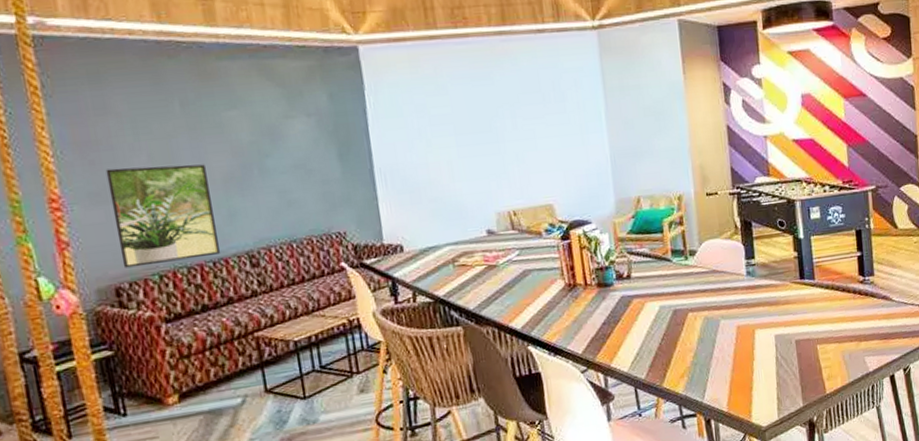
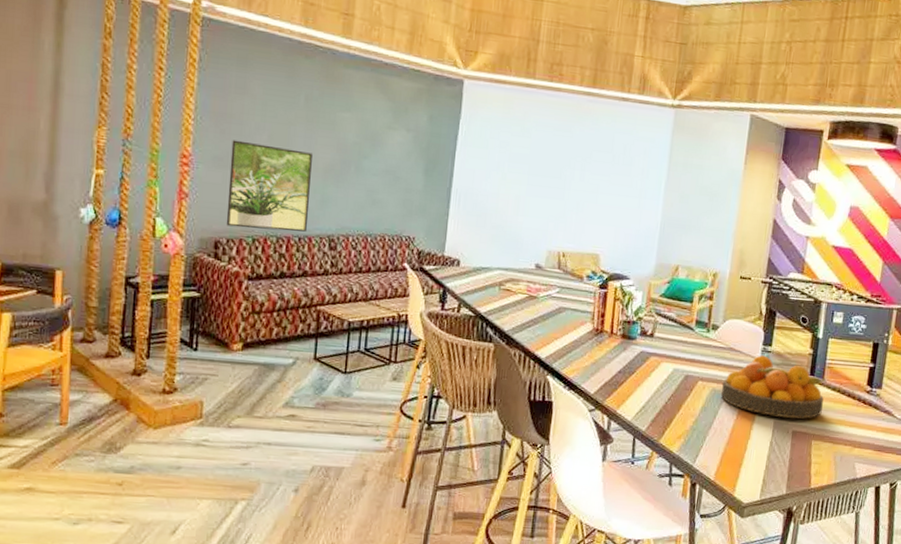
fruit bowl: none [713,270,820,332] -> present [720,355,827,419]

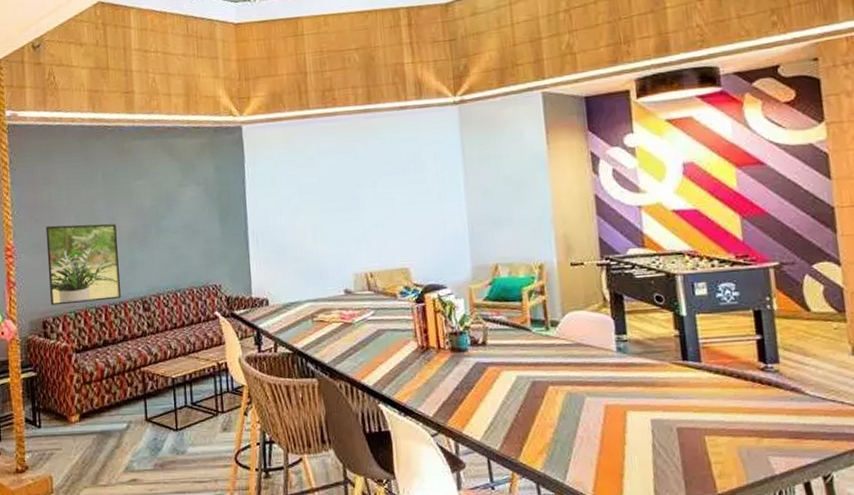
fruit bowl: present [720,355,827,419] -> none [577,346,709,414]

